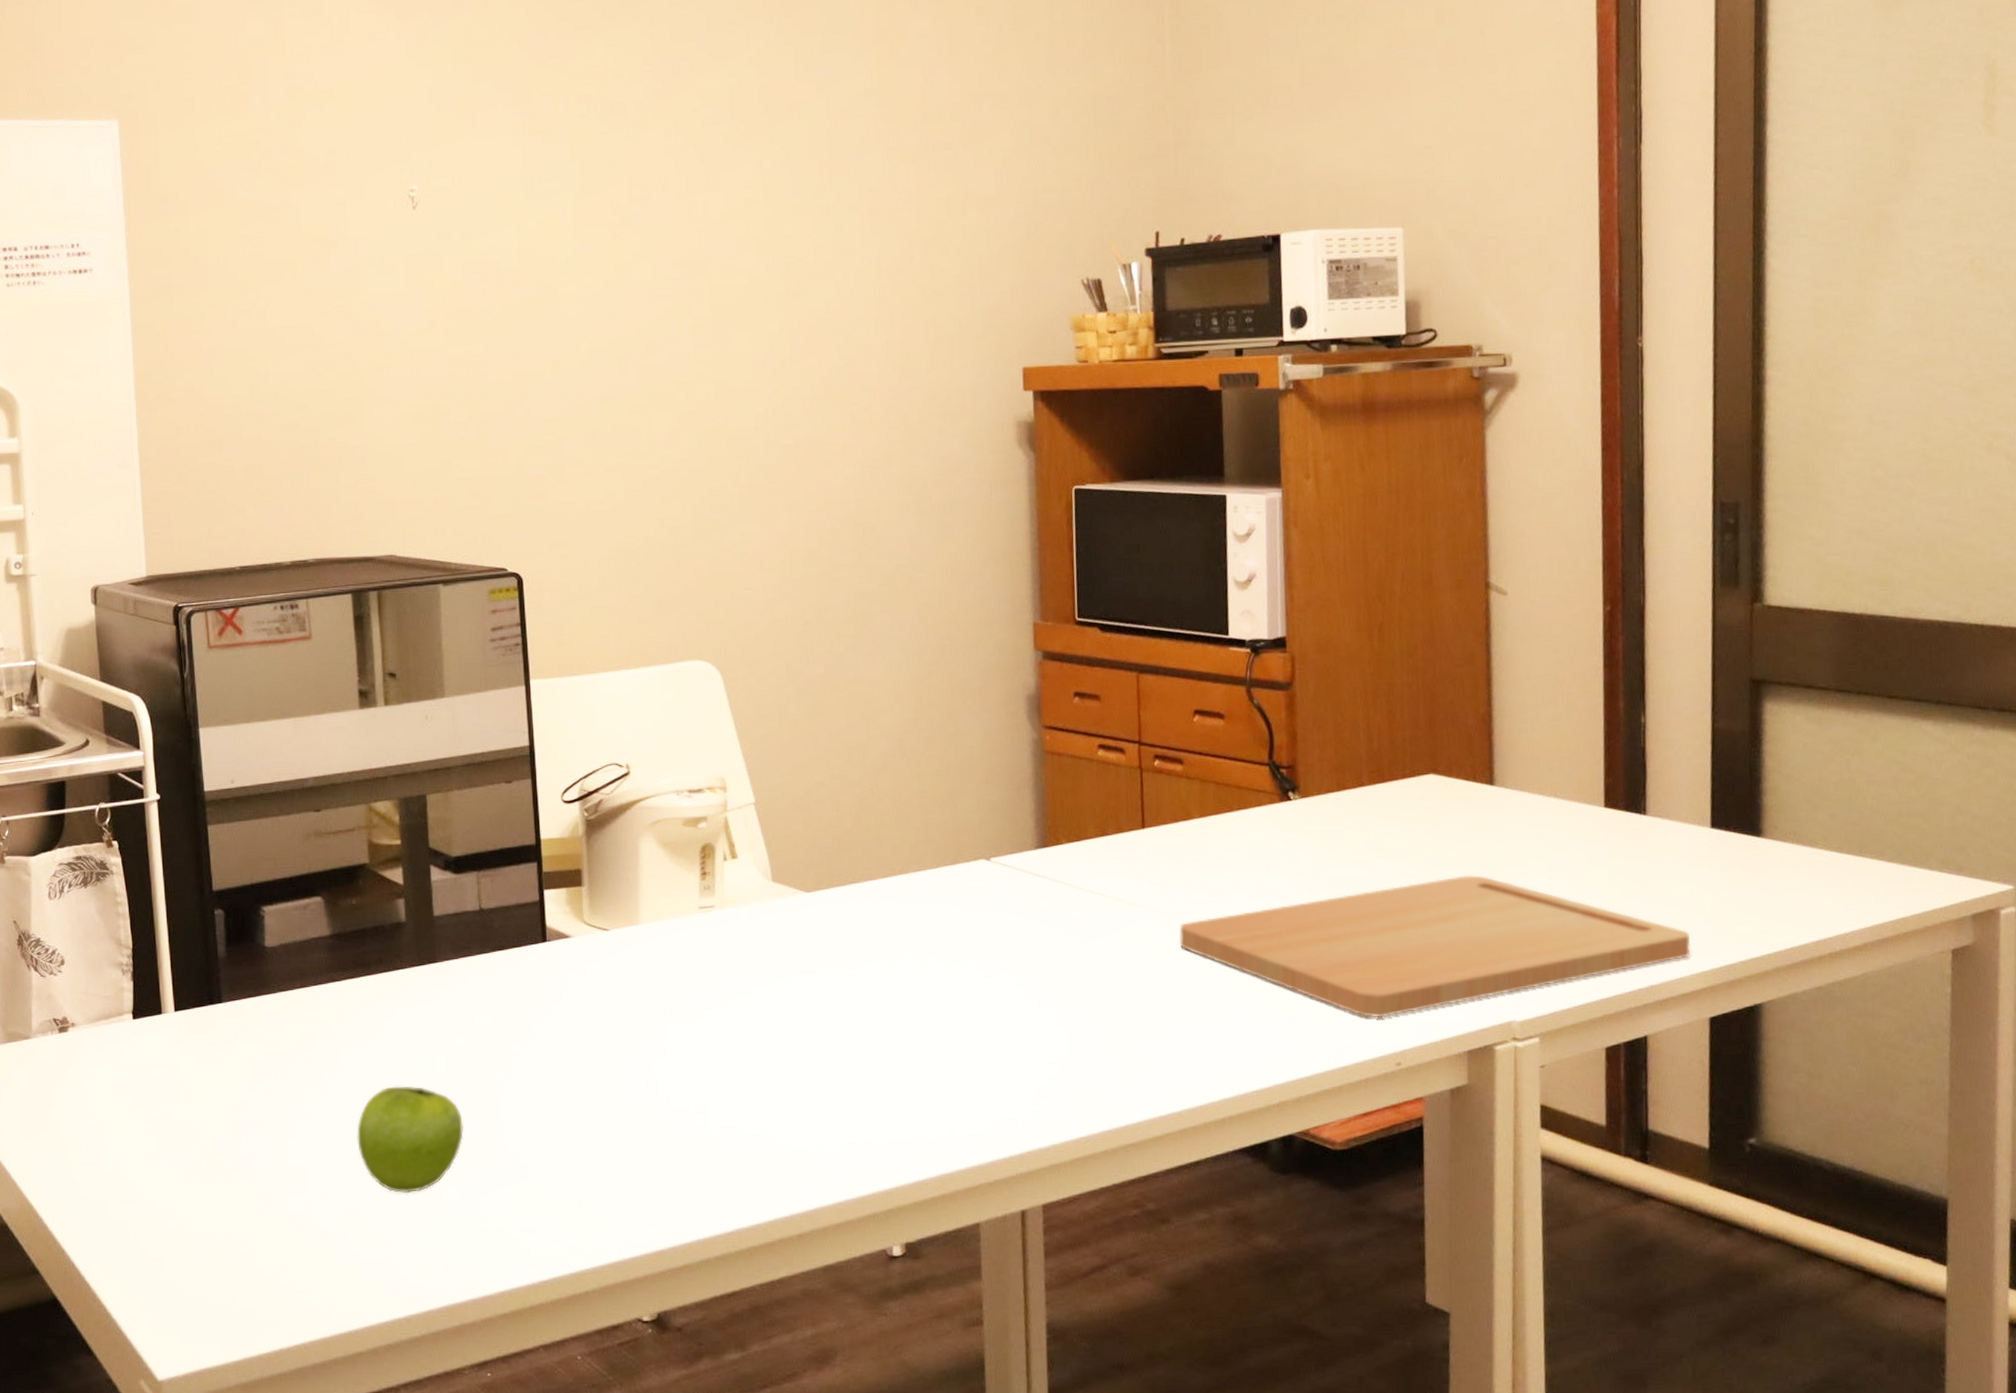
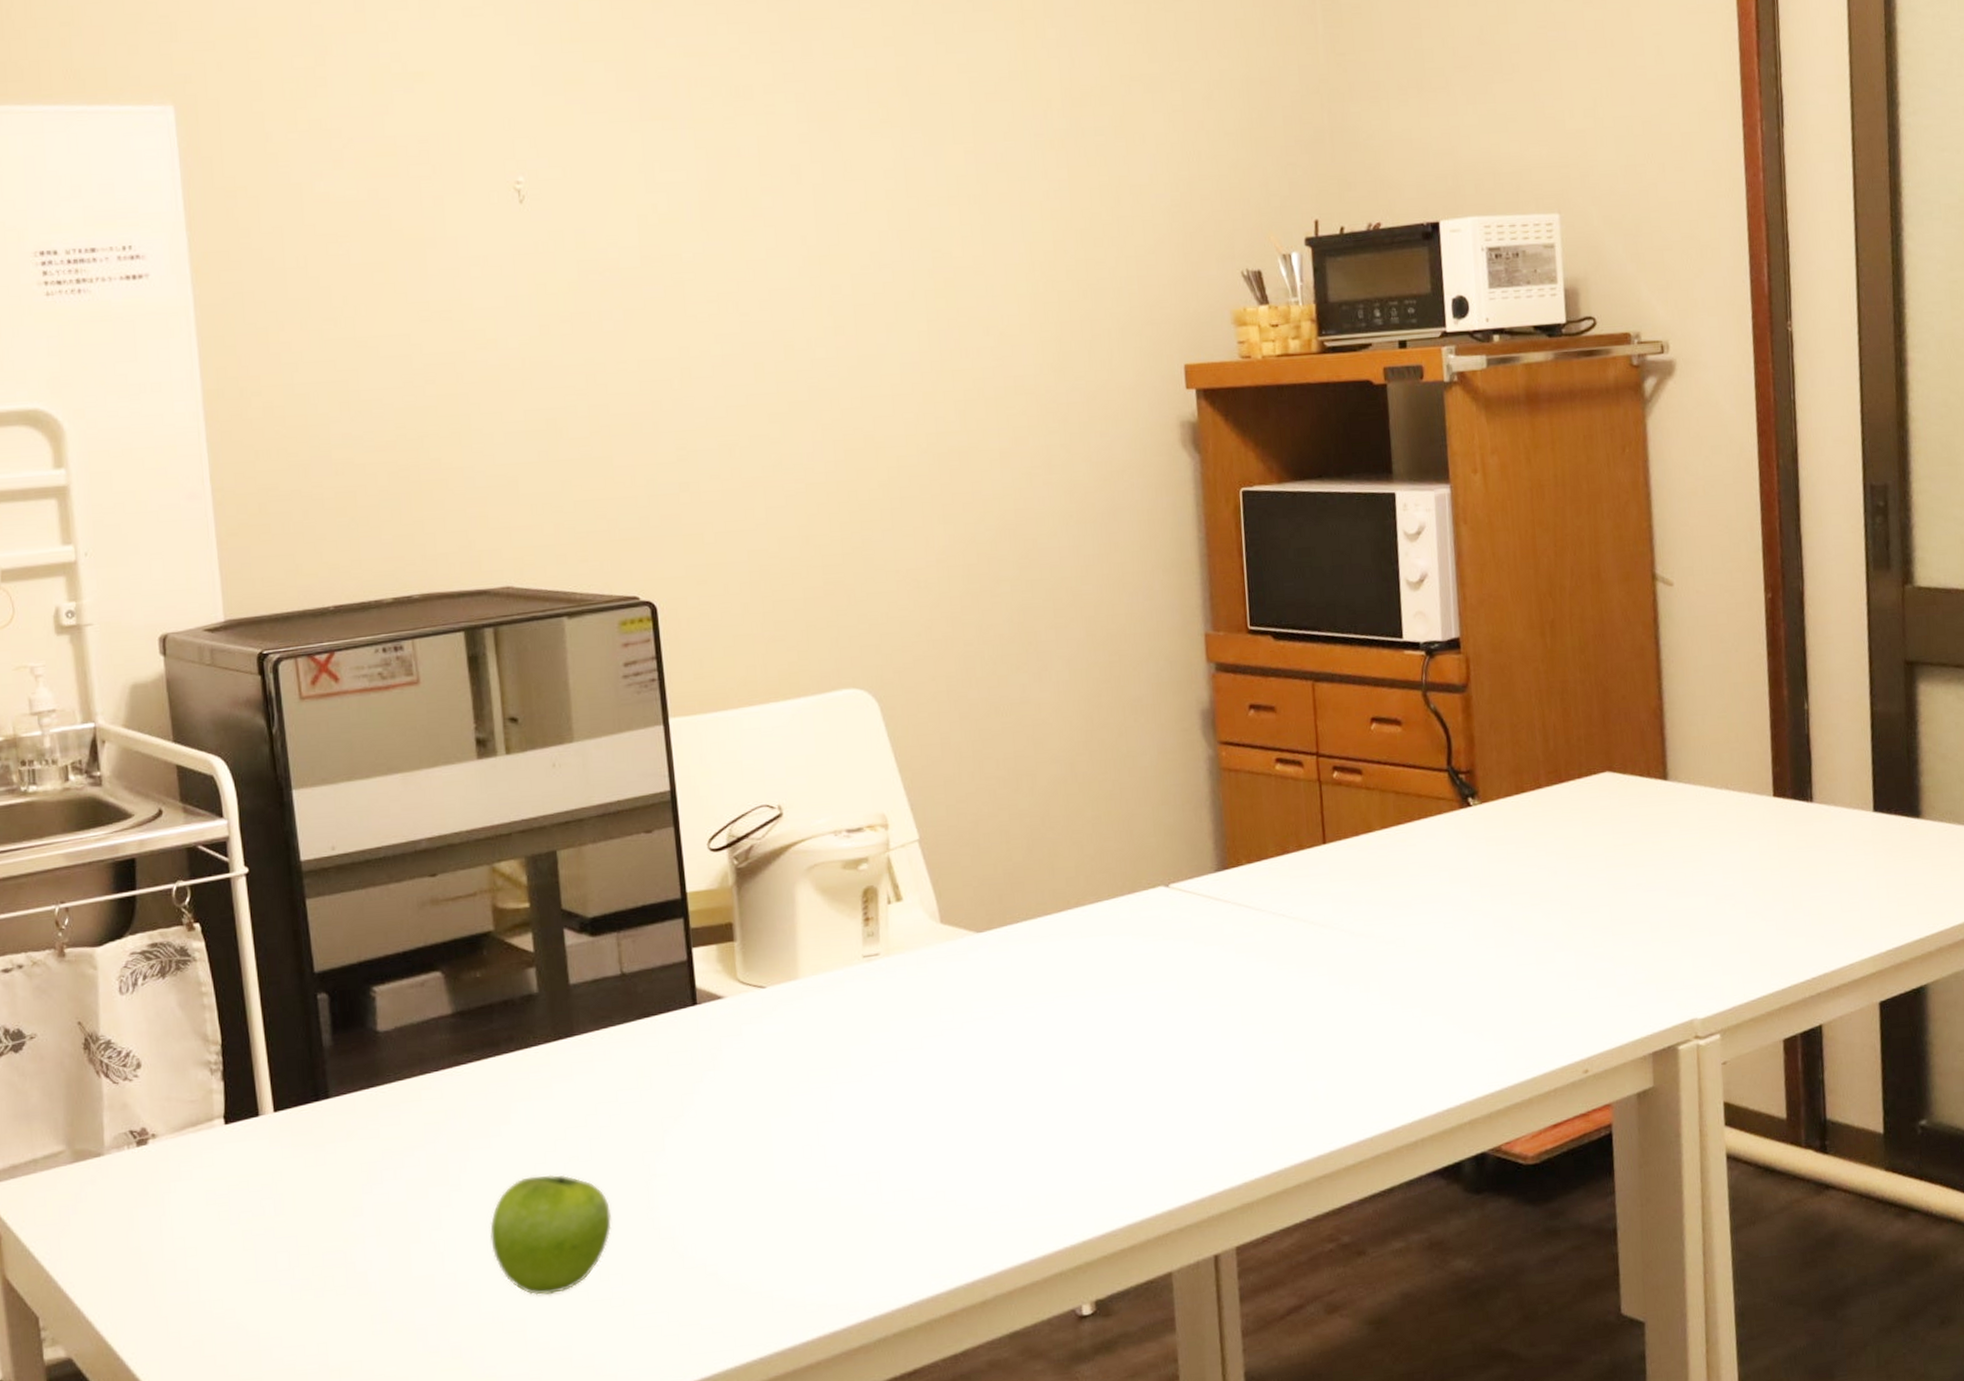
cutting board: present [1179,875,1691,1018] -> none [1364,873,1860,1026]

